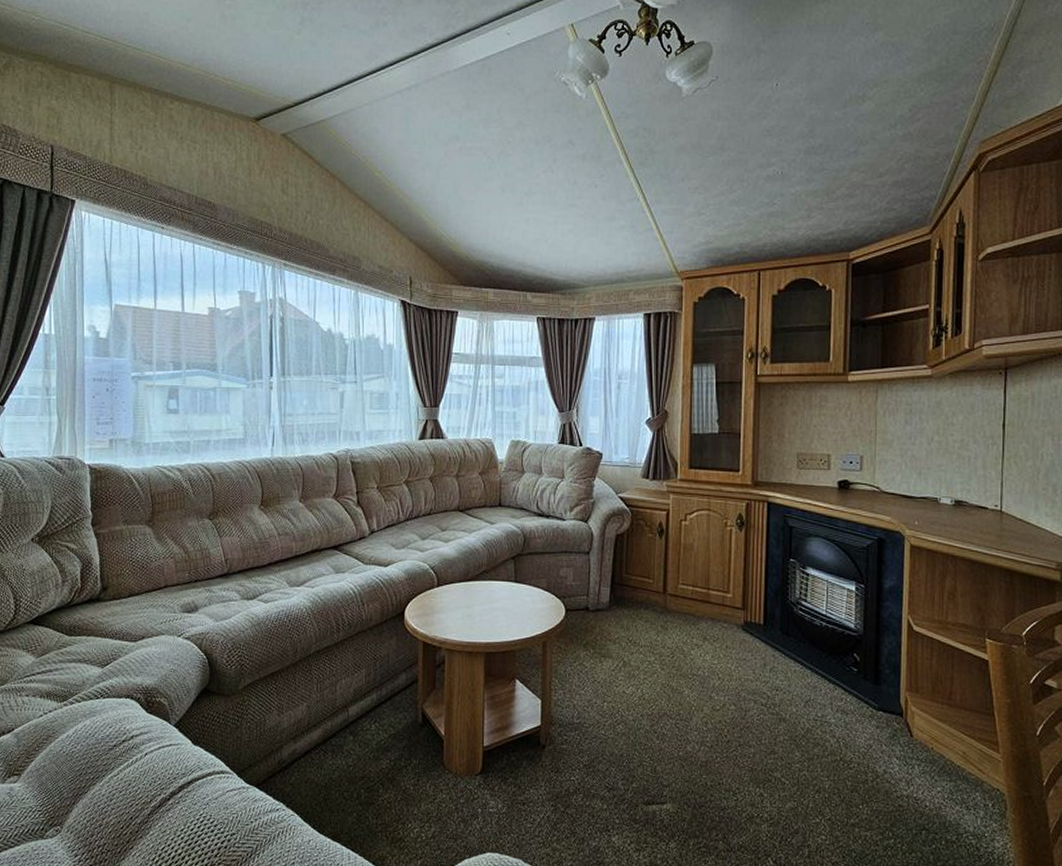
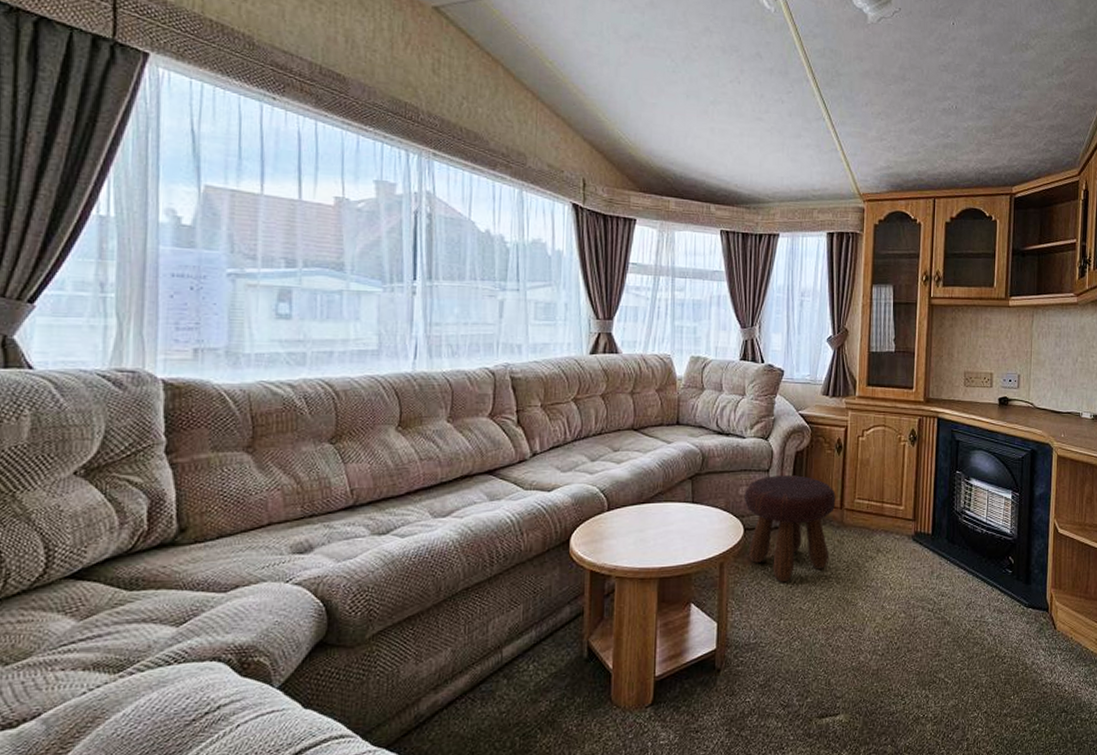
footstool: none [565,558,658,664] -> present [744,475,836,582]

